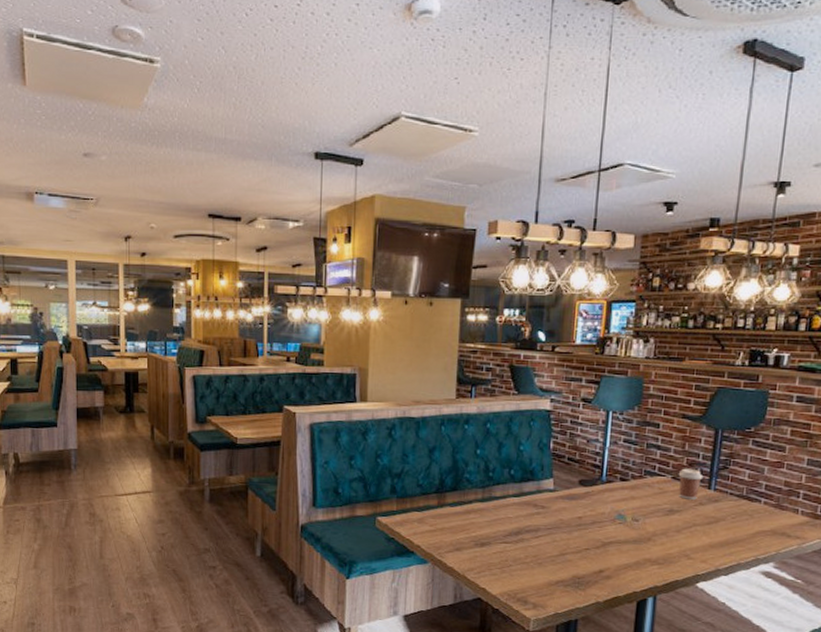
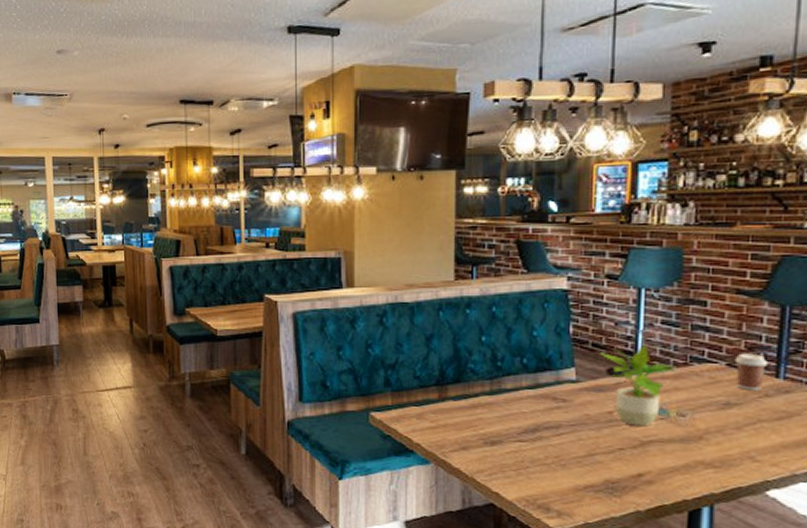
potted plant: none [574,458,634,530] -> present [600,343,676,427]

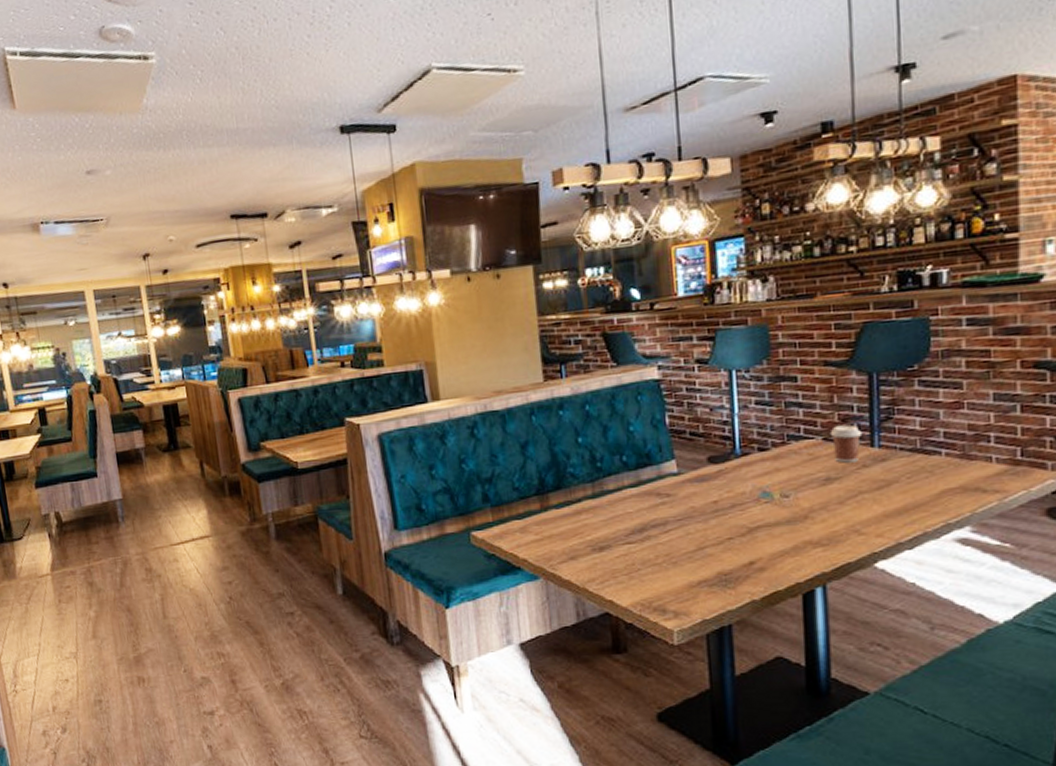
potted plant: present [600,343,676,427] -> none [699,426,775,513]

